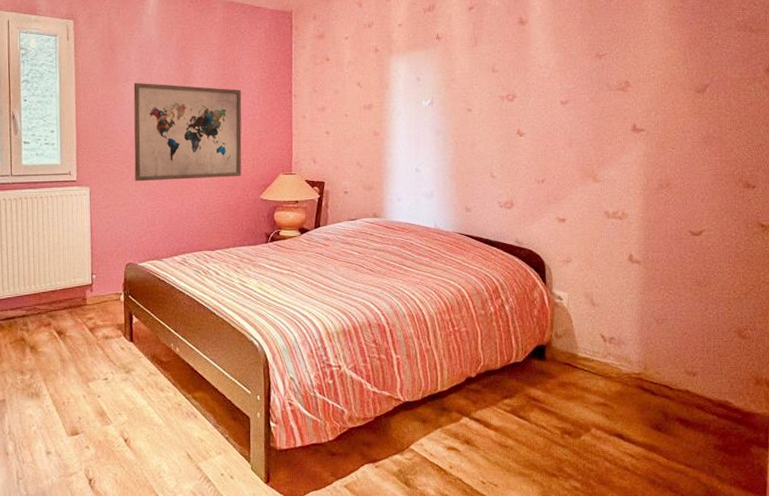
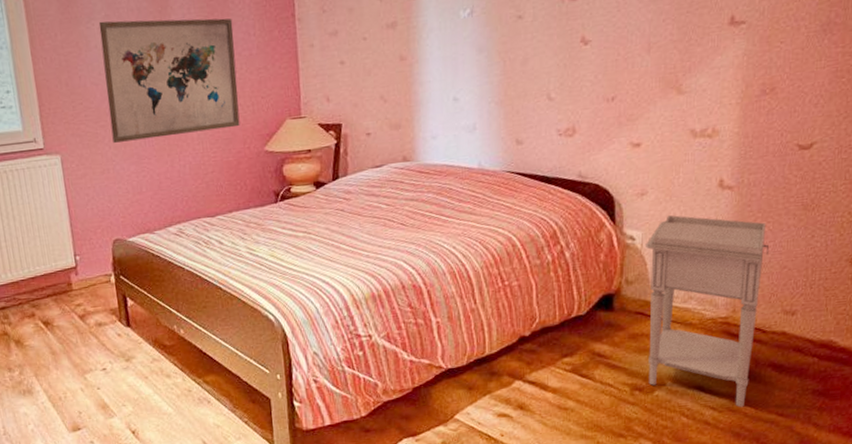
nightstand: none [571,280,671,456] -> present [646,214,769,407]

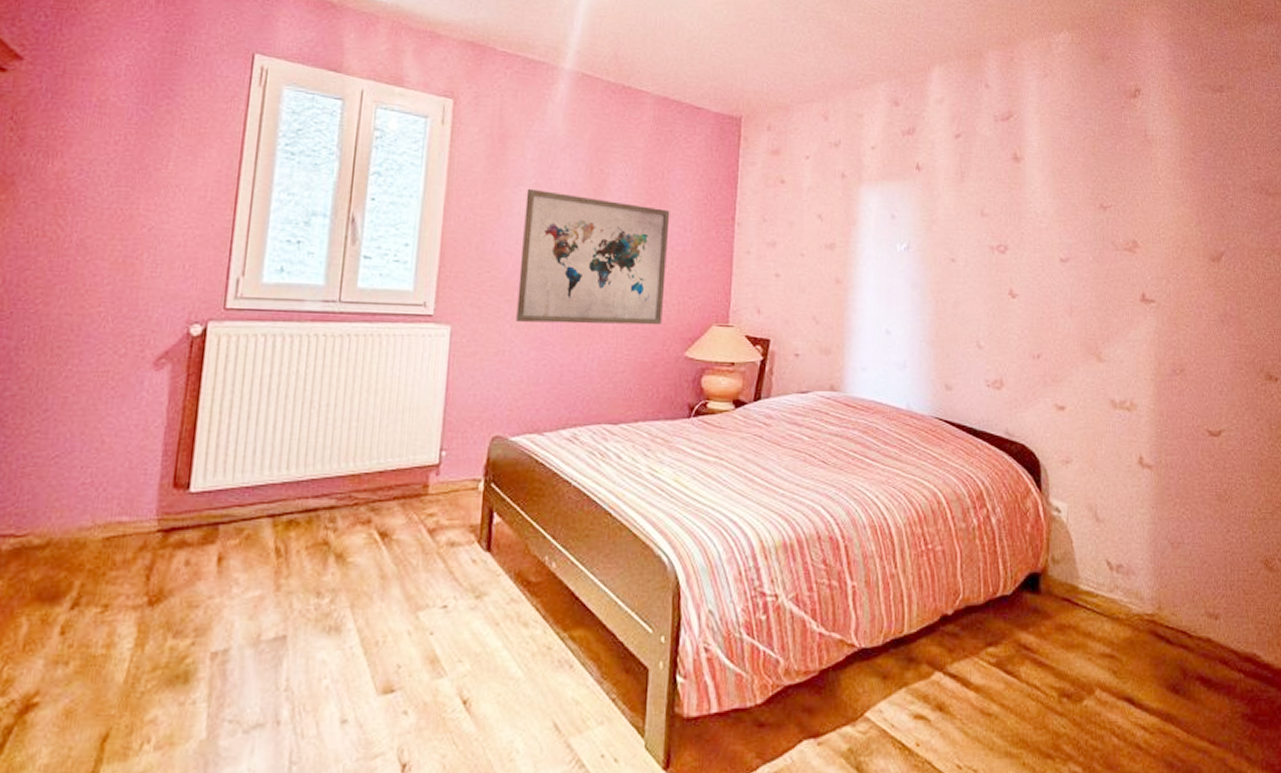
nightstand: present [646,214,769,407] -> none [1071,488,1188,729]

